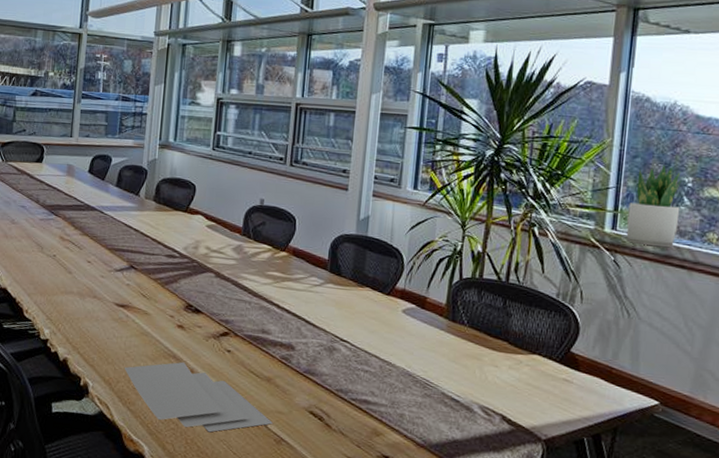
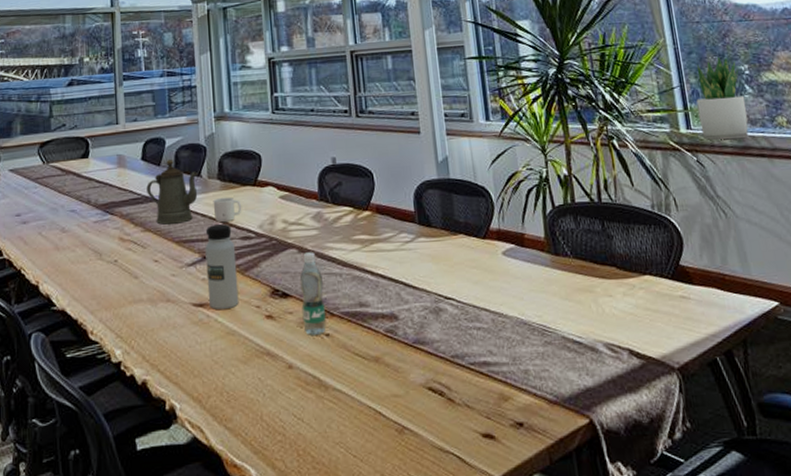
coffee pot: none [89,176,137,234] -> present [146,160,198,225]
papers: present [124,362,274,433] -> none [213,357,392,437]
water bottle: none [129,240,160,313] -> present [205,224,239,309]
mug: none [145,217,172,240] -> present [213,197,242,223]
bottle: none [208,278,233,350] -> present [299,252,326,335]

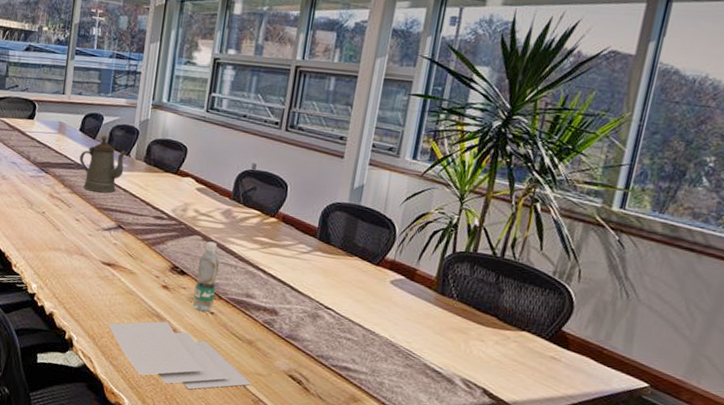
water bottle: present [205,224,239,309] -> none [115,200,148,273]
mug: present [213,197,242,223] -> none [135,178,161,201]
papers: none [213,357,392,437] -> present [108,321,253,390]
planter: present [696,56,749,141] -> none [635,142,704,230]

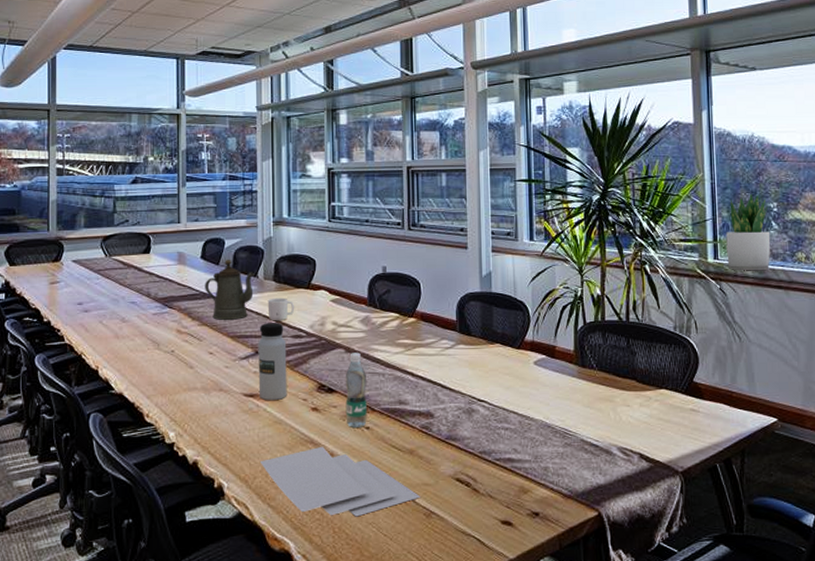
water bottle: none [115,200,148,273] -> present [258,323,287,400]
mug: none [135,178,161,201] -> present [267,297,295,321]
planter: none [635,142,704,230] -> present [726,193,771,271]

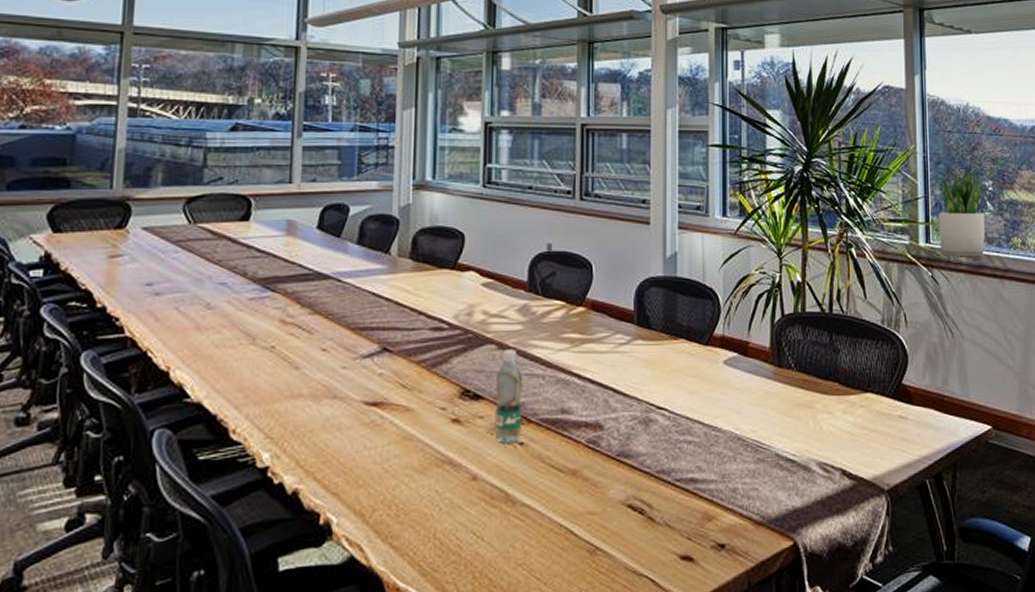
coffee pot: present [205,260,255,320] -> none [320,231,386,307]
water bottle: present [258,323,287,400] -> none [384,311,423,410]
papers: present [259,446,421,517] -> none [381,467,585,557]
mug: present [267,297,295,321] -> none [401,280,436,310]

